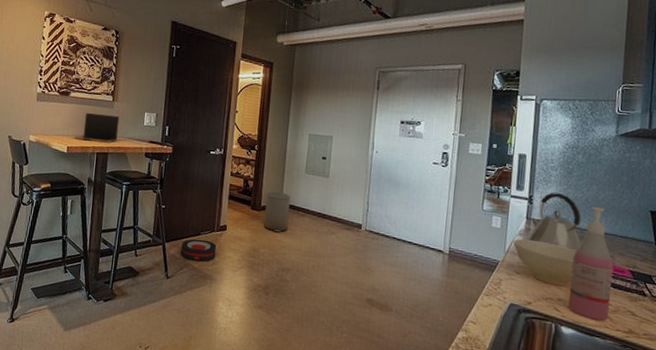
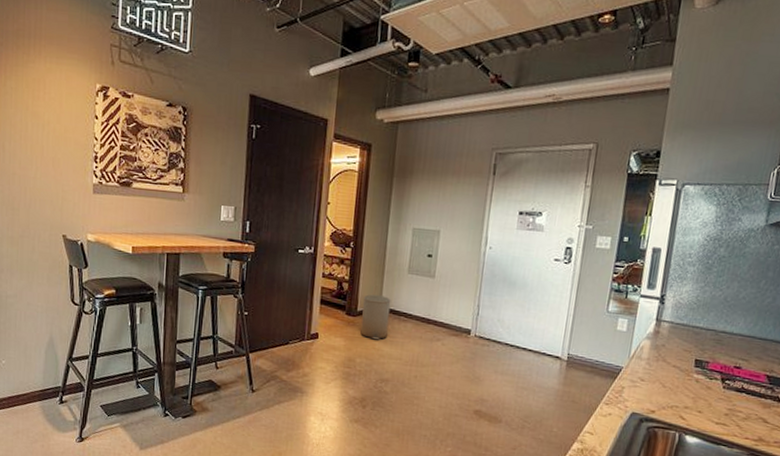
laptop computer: present [74,113,120,143] -> none [139,207,192,242]
robot vacuum: present [181,239,217,261] -> none [267,348,307,373]
bowl: present [513,239,576,287] -> none [639,343,709,394]
kettle: present [527,192,581,251] -> none [655,291,718,355]
soap dispenser: present [568,206,613,321] -> none [694,305,749,429]

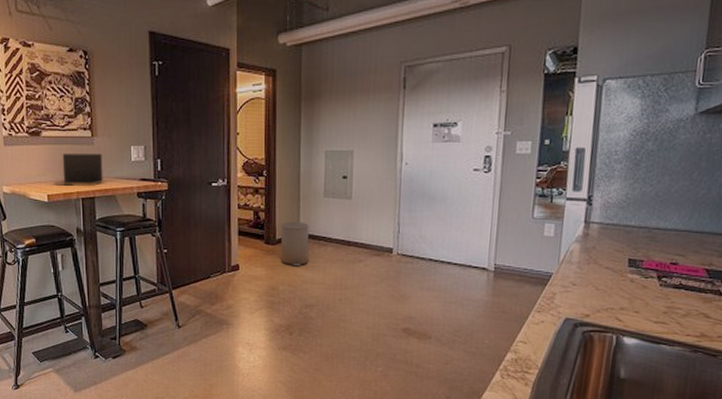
laptop computer: none [139,207,192,242] -> present [53,154,103,186]

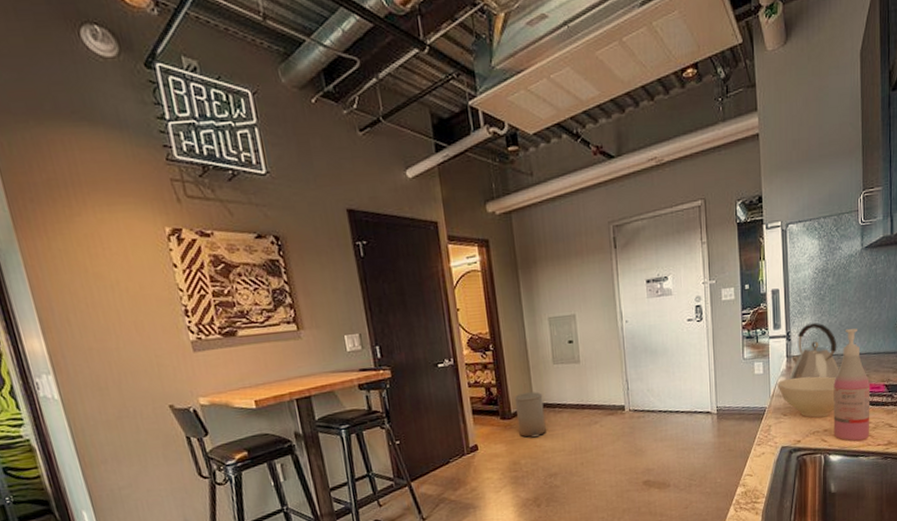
laptop computer: present [53,154,103,186] -> none [259,348,318,389]
bowl: none [569,245,643,294] -> present [777,376,836,418]
kettle: none [585,189,650,253] -> present [789,323,839,379]
soap dispenser: none [631,200,686,327] -> present [833,328,870,441]

